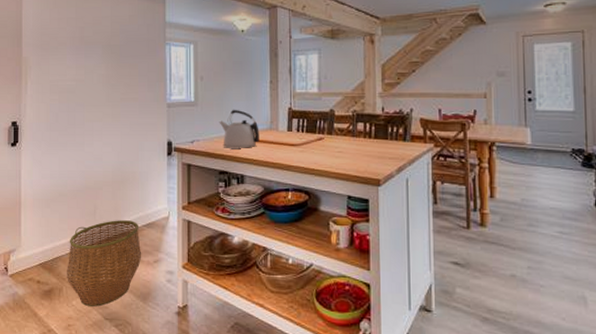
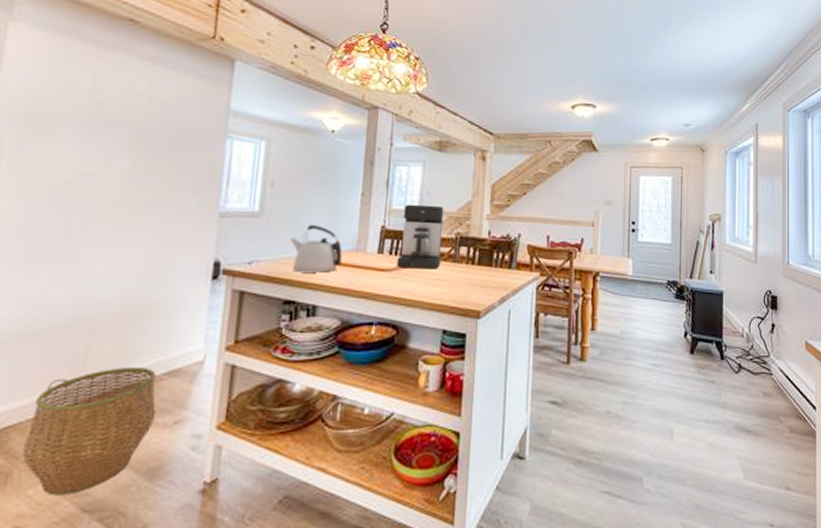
coffee maker: none [304,87,341,143] -> present [396,204,444,269]

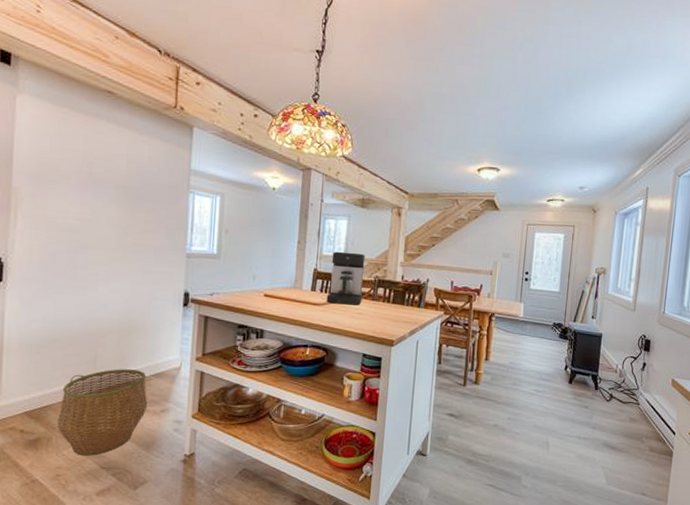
kettle: present [290,224,343,274] -> none [241,265,283,305]

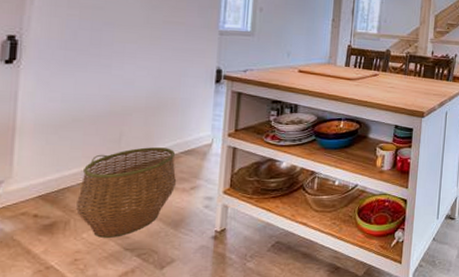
coffee maker: present [326,251,366,306] -> none [360,28,398,80]

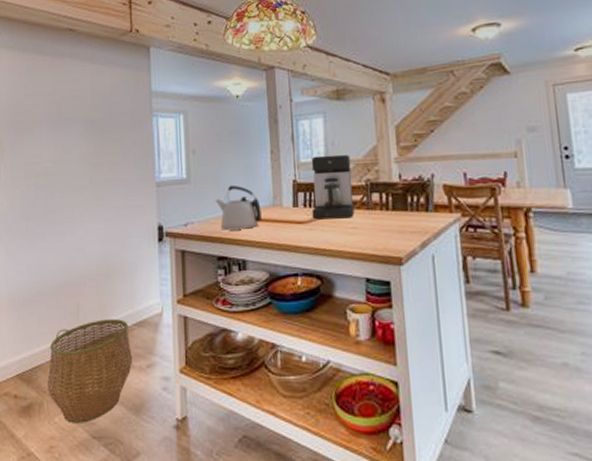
kettle: none [276,42,318,81] -> present [215,185,262,231]
coffee maker: none [360,28,398,80] -> present [311,154,355,220]

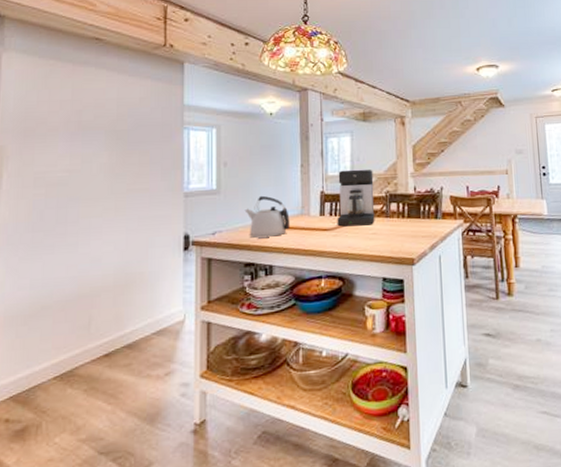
basket: present [47,319,133,423] -> none [48,329,150,442]

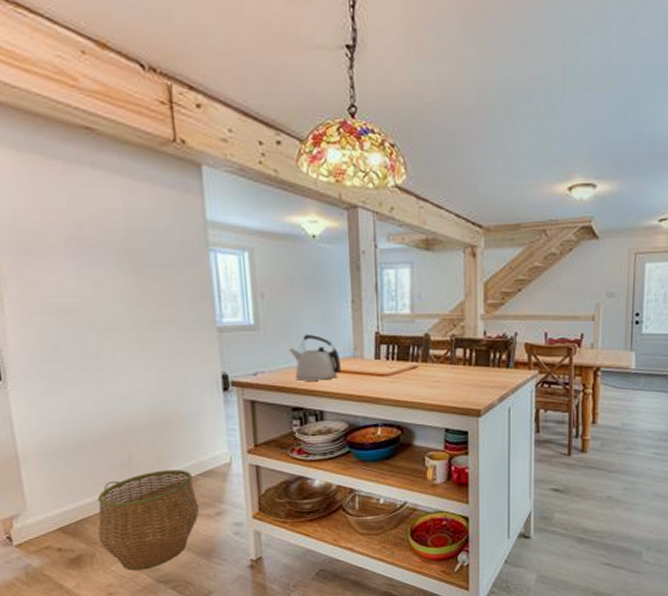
basket: none [48,329,150,442] -> present [98,470,200,570]
coffee maker: present [337,169,375,227] -> none [394,308,438,373]

